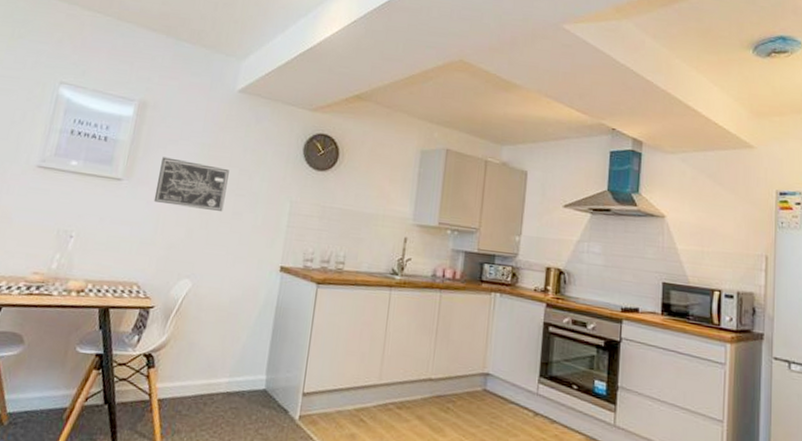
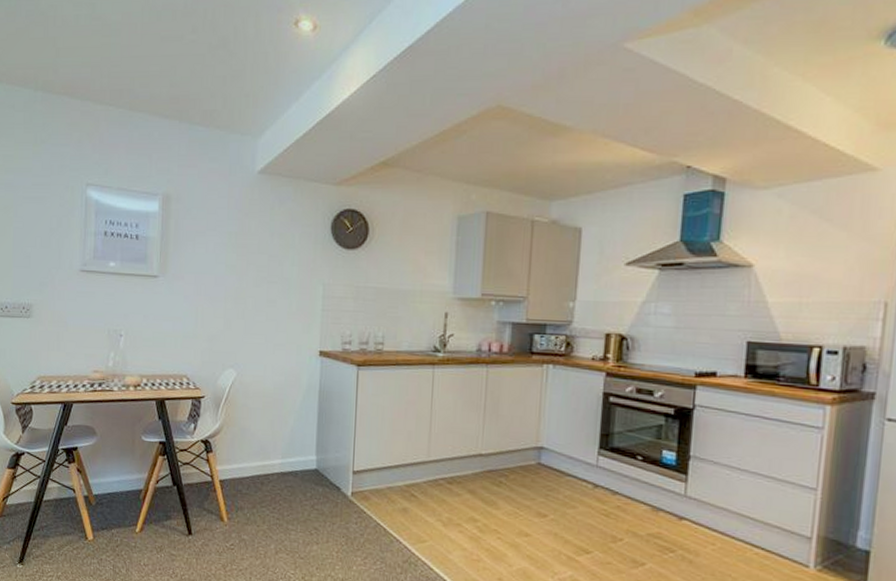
wall art: present [153,157,229,211] -> none [190,250,259,300]

